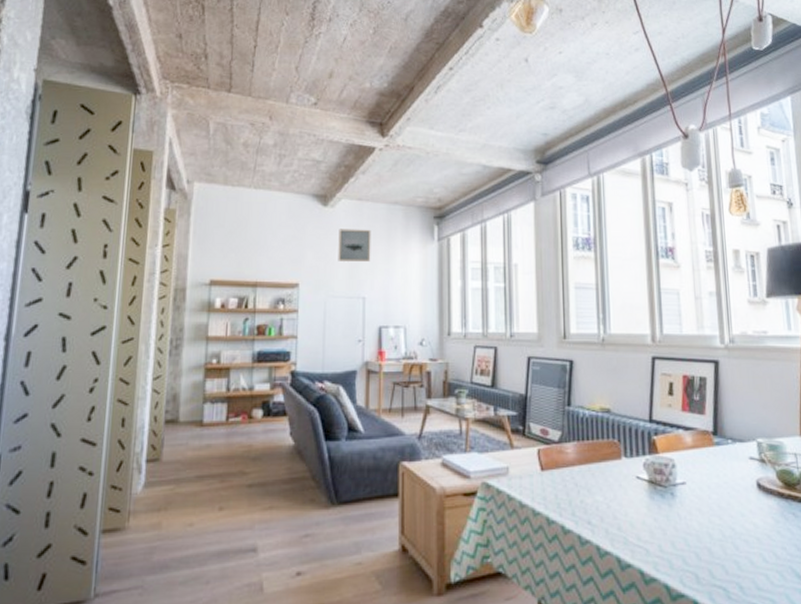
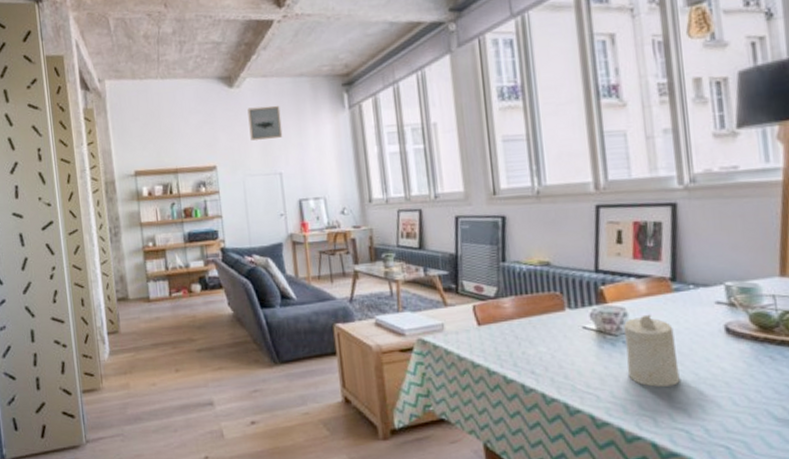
candle: none [672,467,719,541] -> present [624,314,680,387]

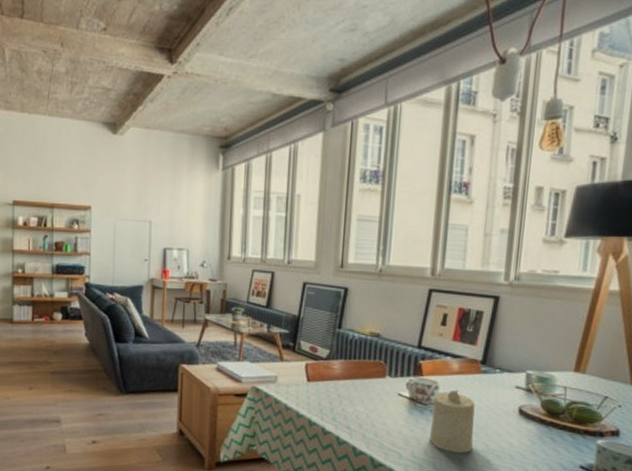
wall art: present [247,105,283,141] -> none [126,156,158,188]

